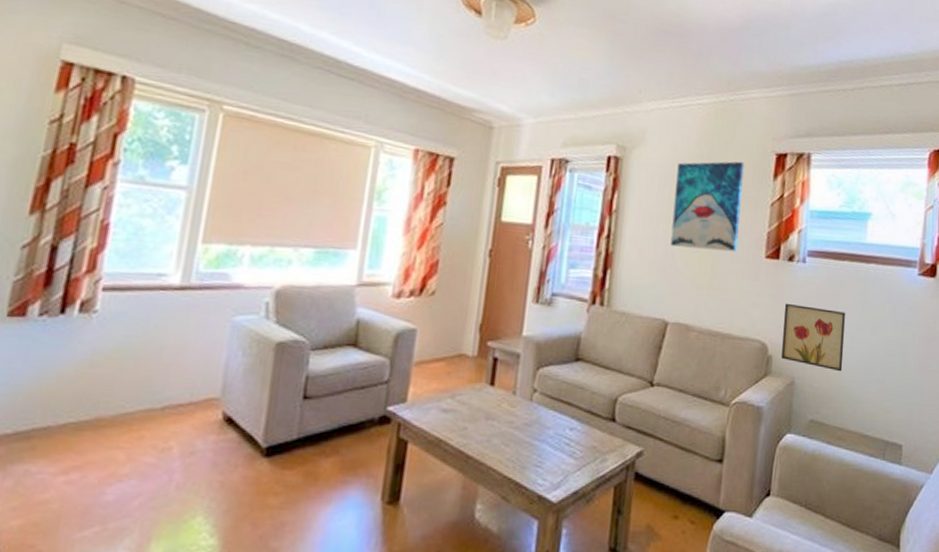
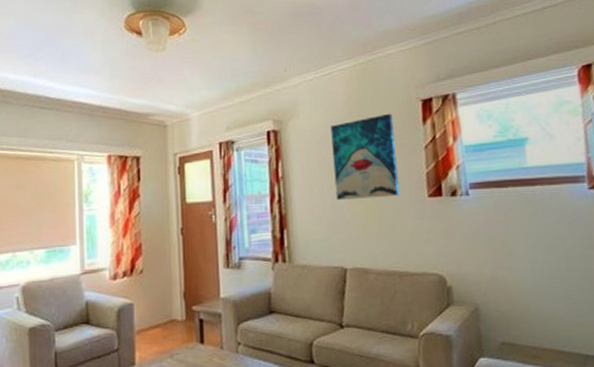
wall art: present [781,303,846,372] -> none [455,235,526,293]

